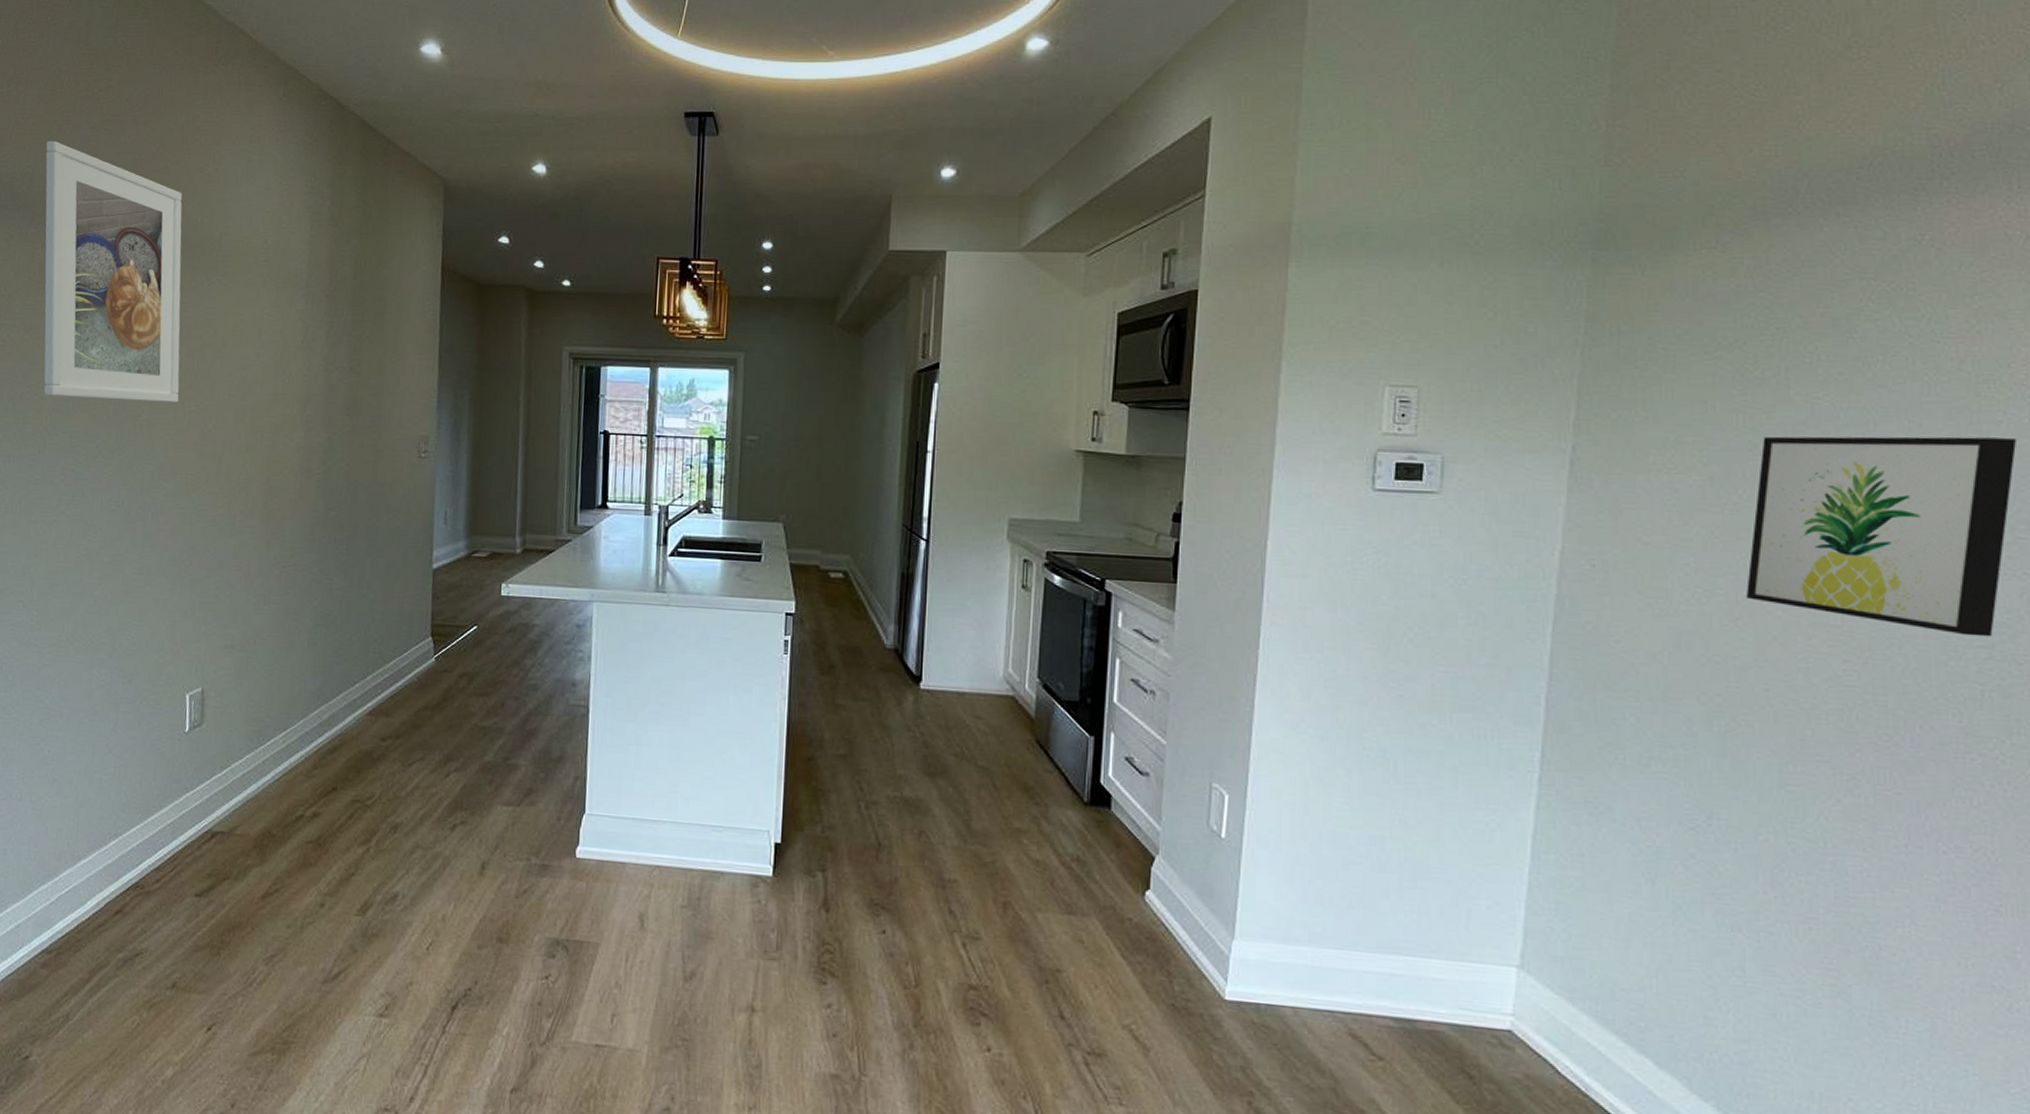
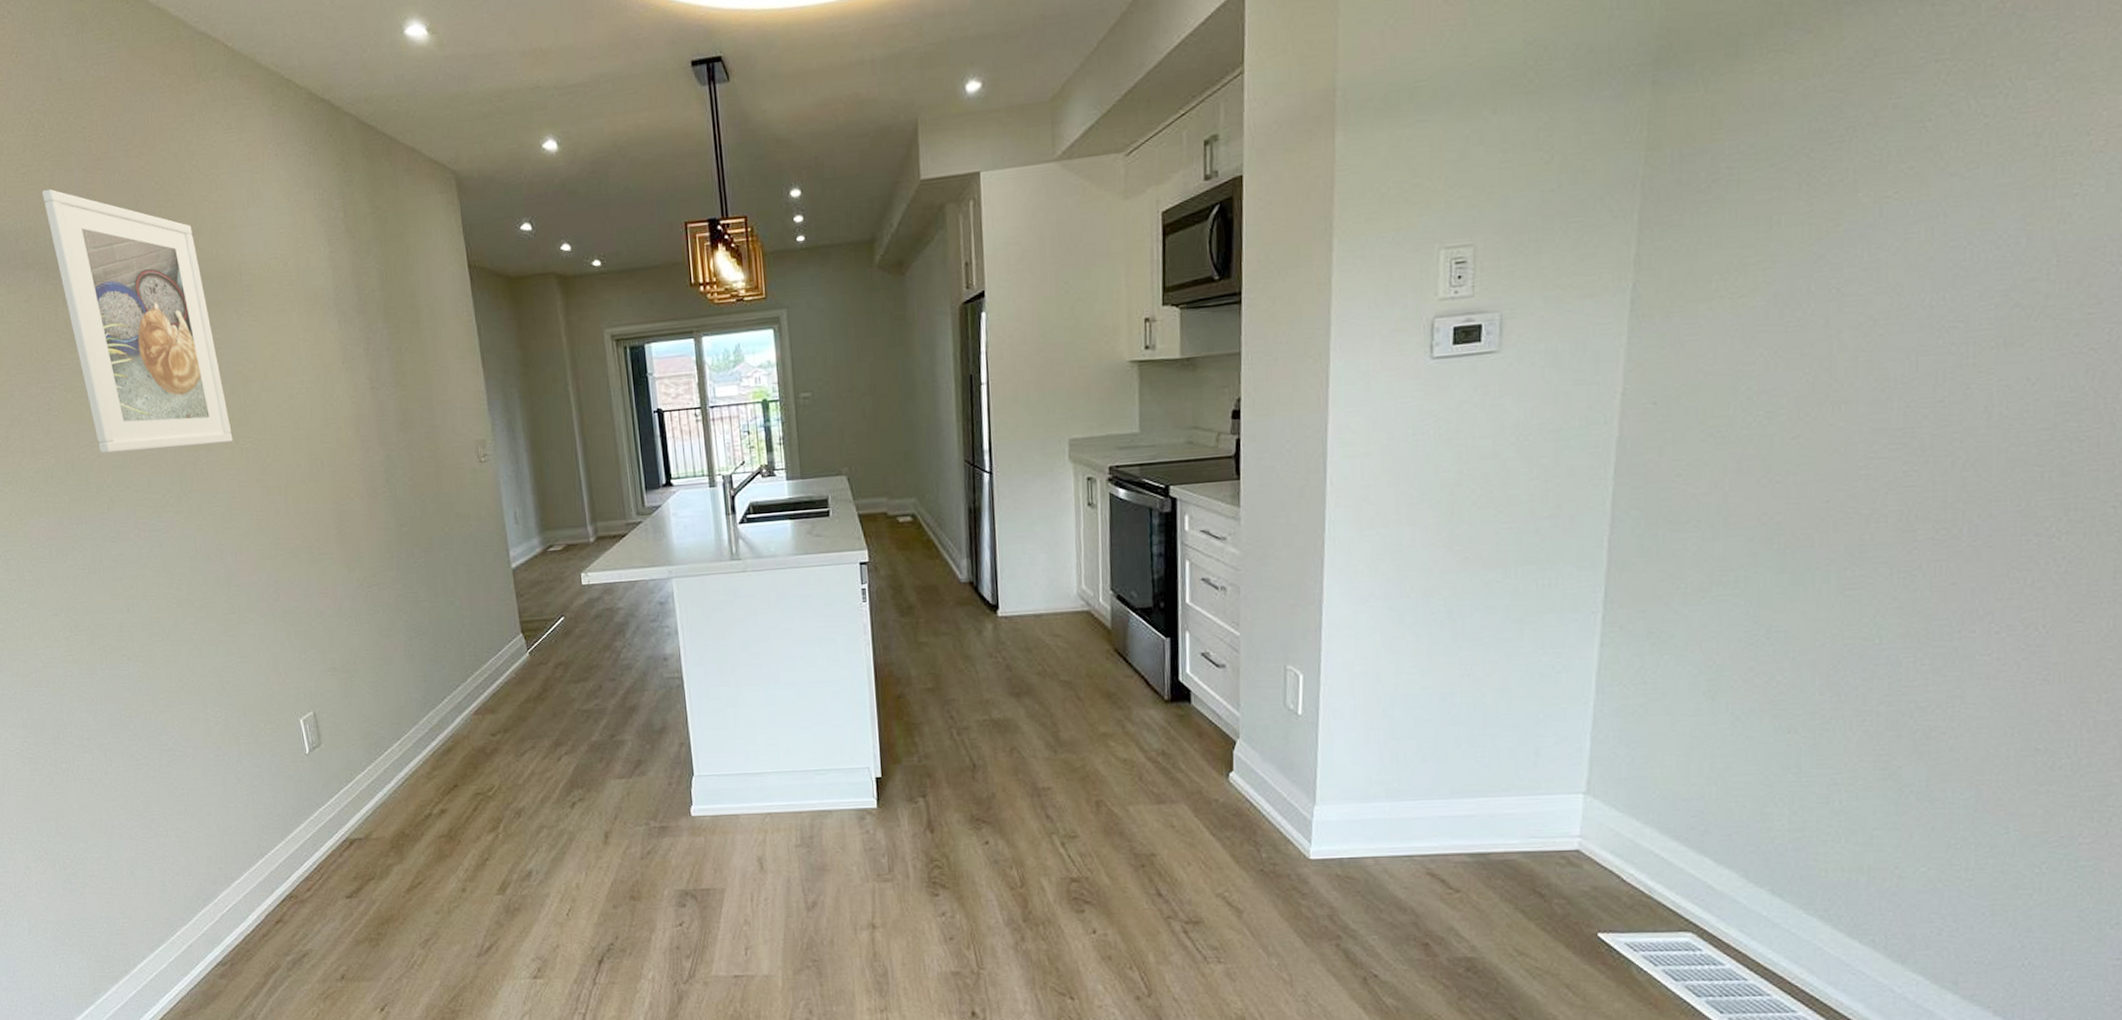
wall art: present [1746,436,2018,637] -> none [1809,210,2093,421]

